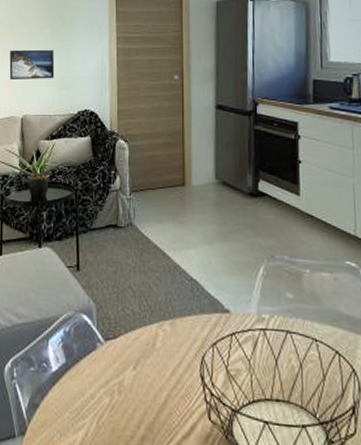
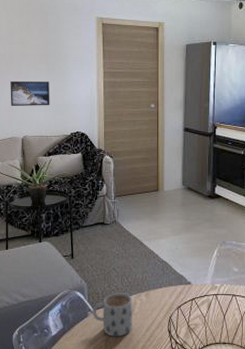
mug: none [103,319,155,380] -> present [93,292,134,337]

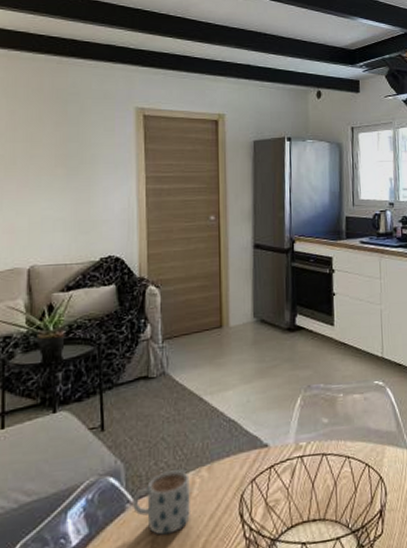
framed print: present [10,80,50,106] -> none [11,190,71,225]

